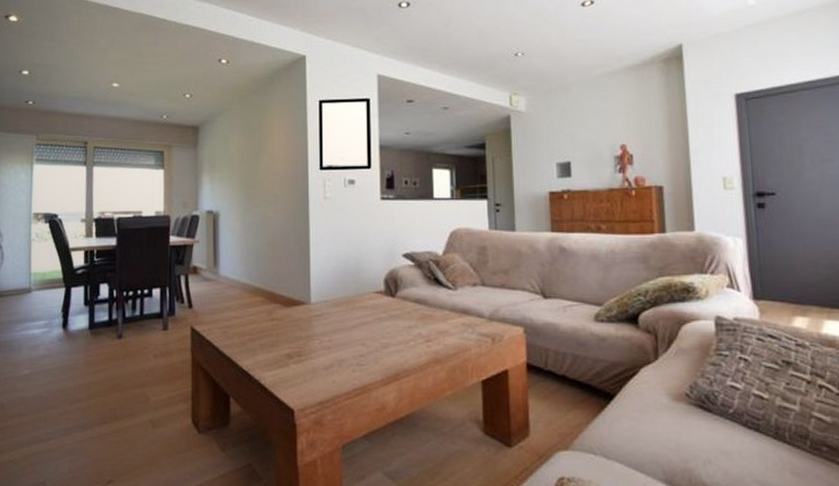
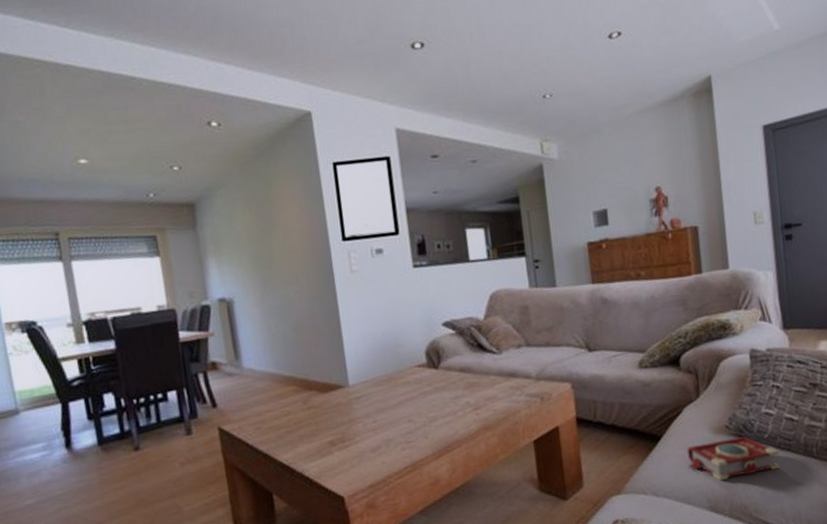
book: none [642,408,747,452] -> present [687,436,780,480]

